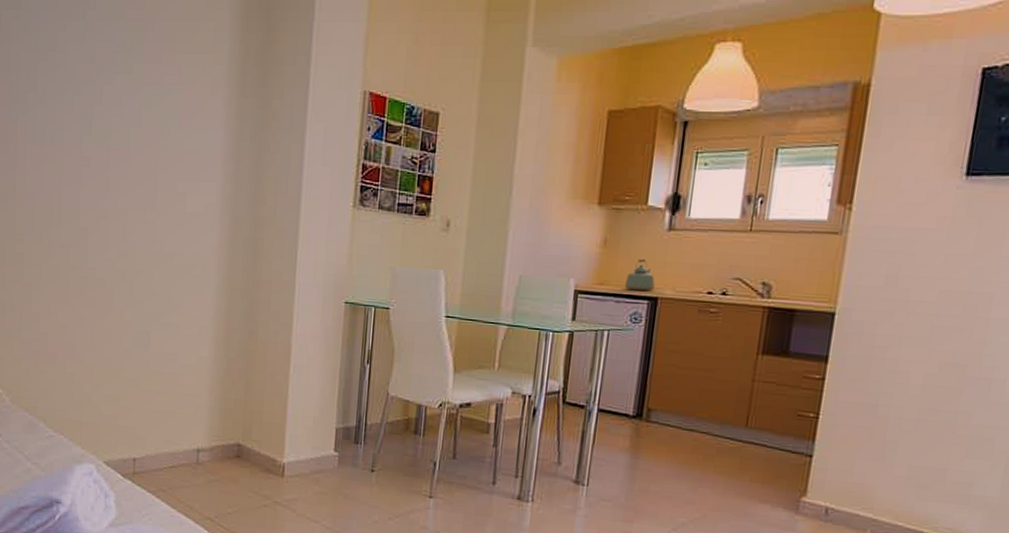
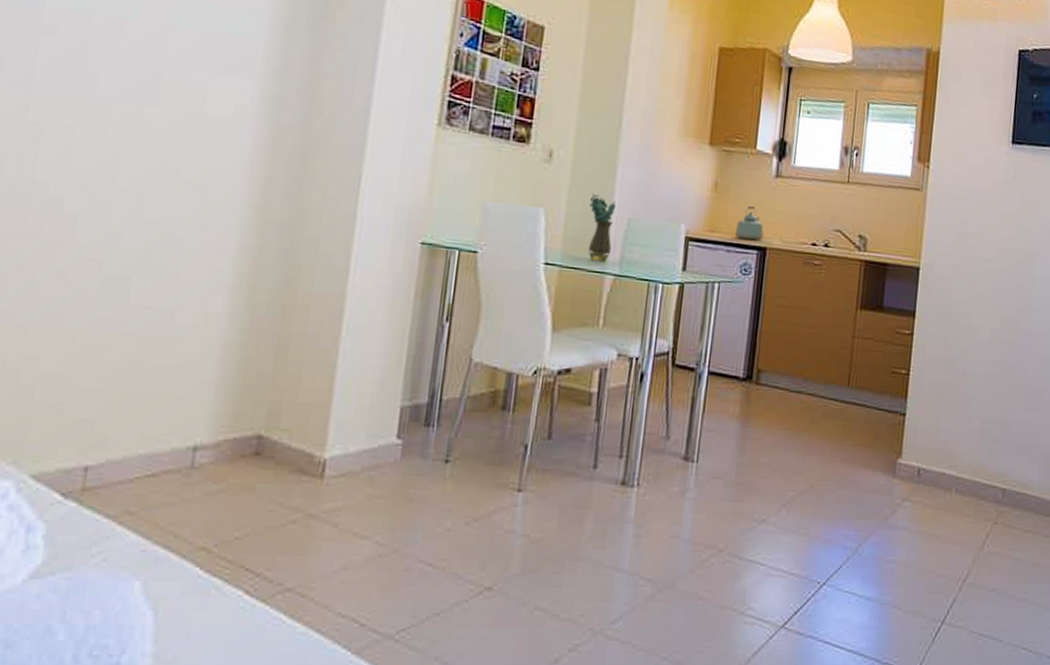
vase: none [483,255,509,315] -> present [587,193,617,263]

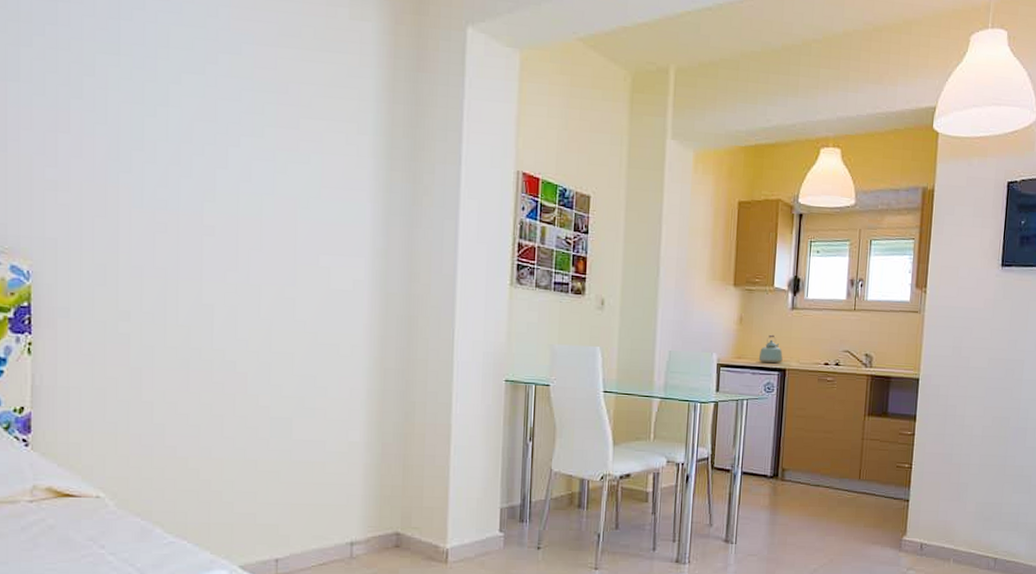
vase: present [587,193,617,263] -> none [637,332,659,388]

